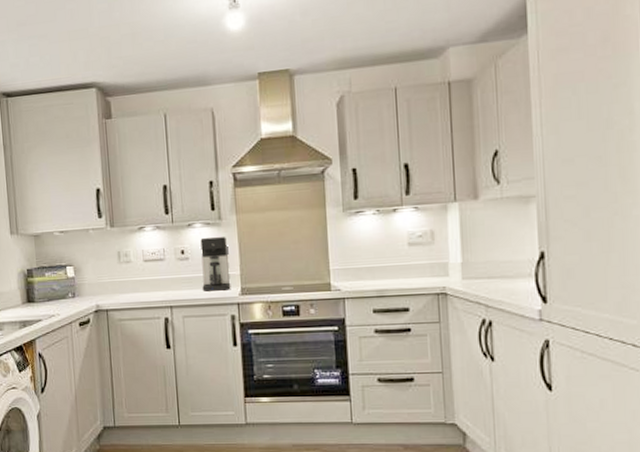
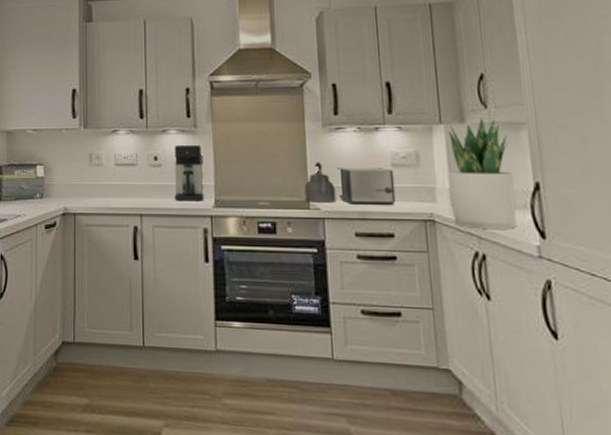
kettle: none [326,246,356,284] -> present [304,162,336,203]
toaster: none [357,247,412,284] -> present [337,168,396,205]
planter: none [460,193,522,299] -> present [448,118,517,230]

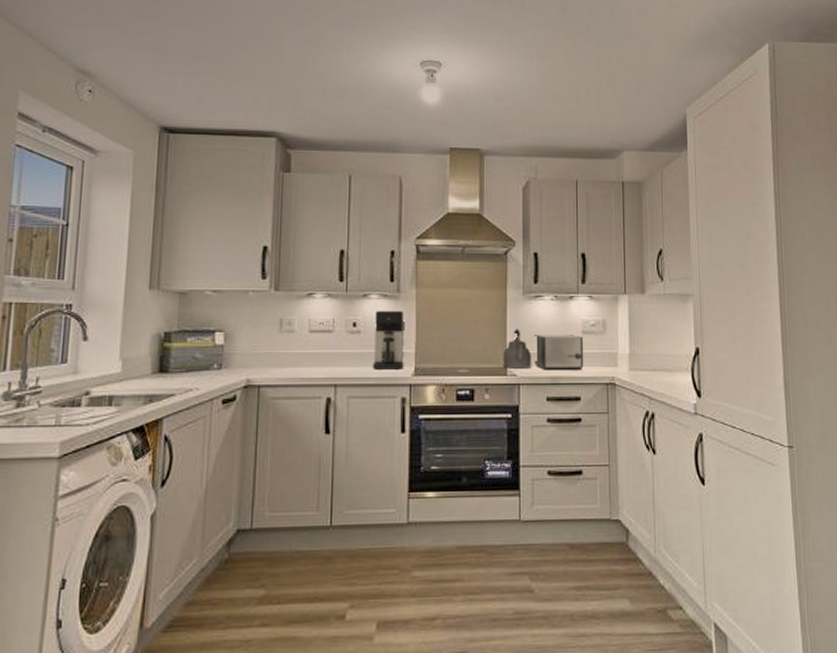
planter: present [448,118,517,230] -> none [628,289,680,391]

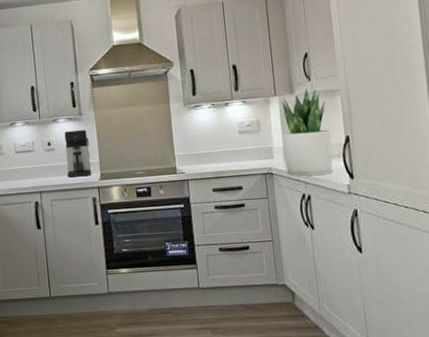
kettle: present [503,329,532,369] -> none [172,135,197,168]
toaster: present [534,335,584,370] -> none [197,135,243,167]
planter: none [628,289,680,391] -> present [281,88,333,177]

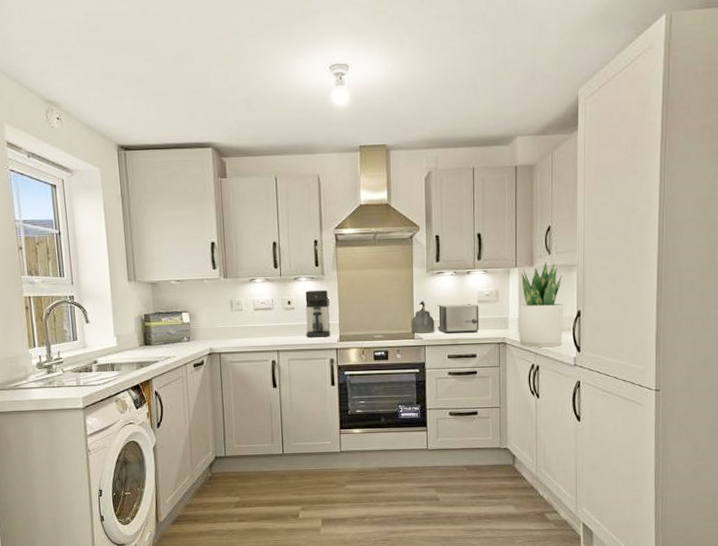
kettle: none [172,135,197,168] -> present [411,301,435,334]
toaster: none [197,135,243,167] -> present [437,304,480,334]

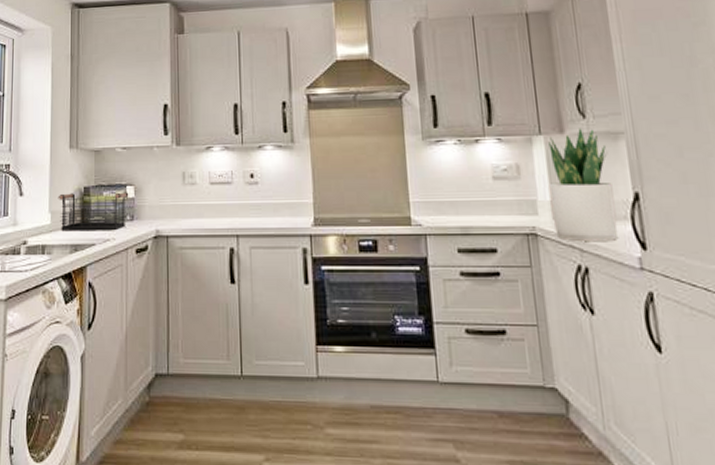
dish rack: none [122,318,185,352] -> present [59,192,129,232]
coffee maker: present [305,290,331,338] -> none [271,161,303,220]
kettle: present [411,301,435,334] -> none [405,176,438,218]
toaster: present [437,304,480,334] -> none [438,181,498,219]

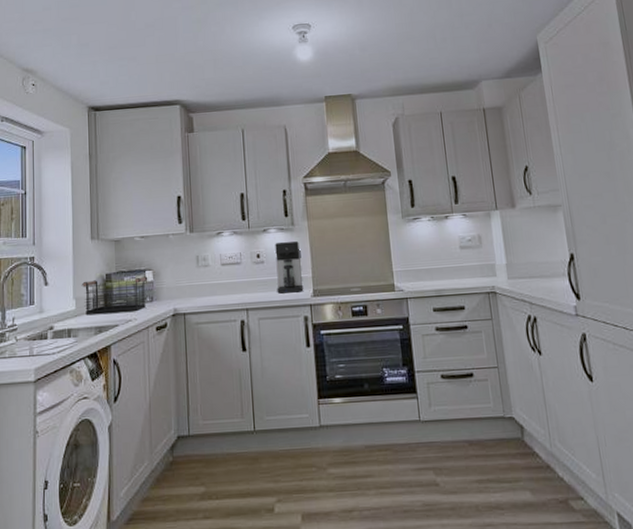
coffee maker: none [271,161,303,220] -> present [275,241,304,294]
planter: present [548,128,618,242] -> none [503,203,558,297]

